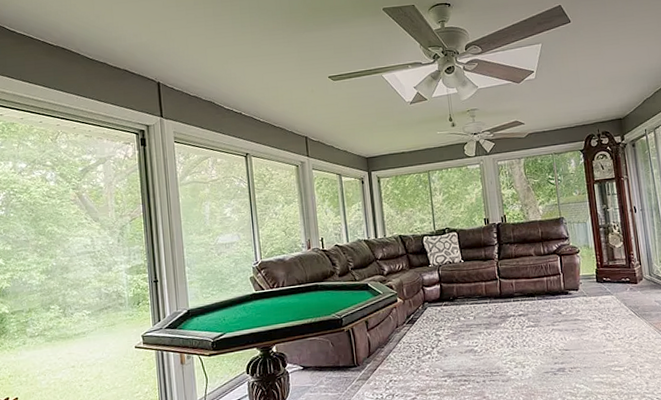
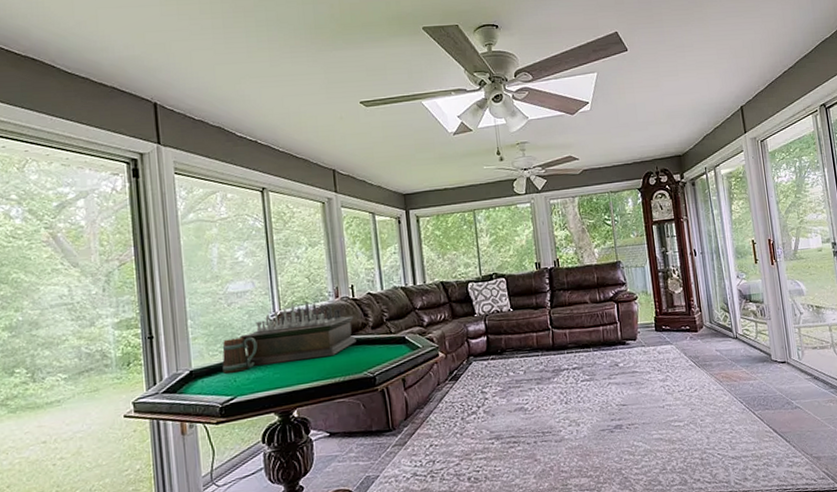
beer mug: none [213,282,243,313] -> present [222,336,258,374]
chess set: none [228,251,326,307] -> present [240,301,356,366]

